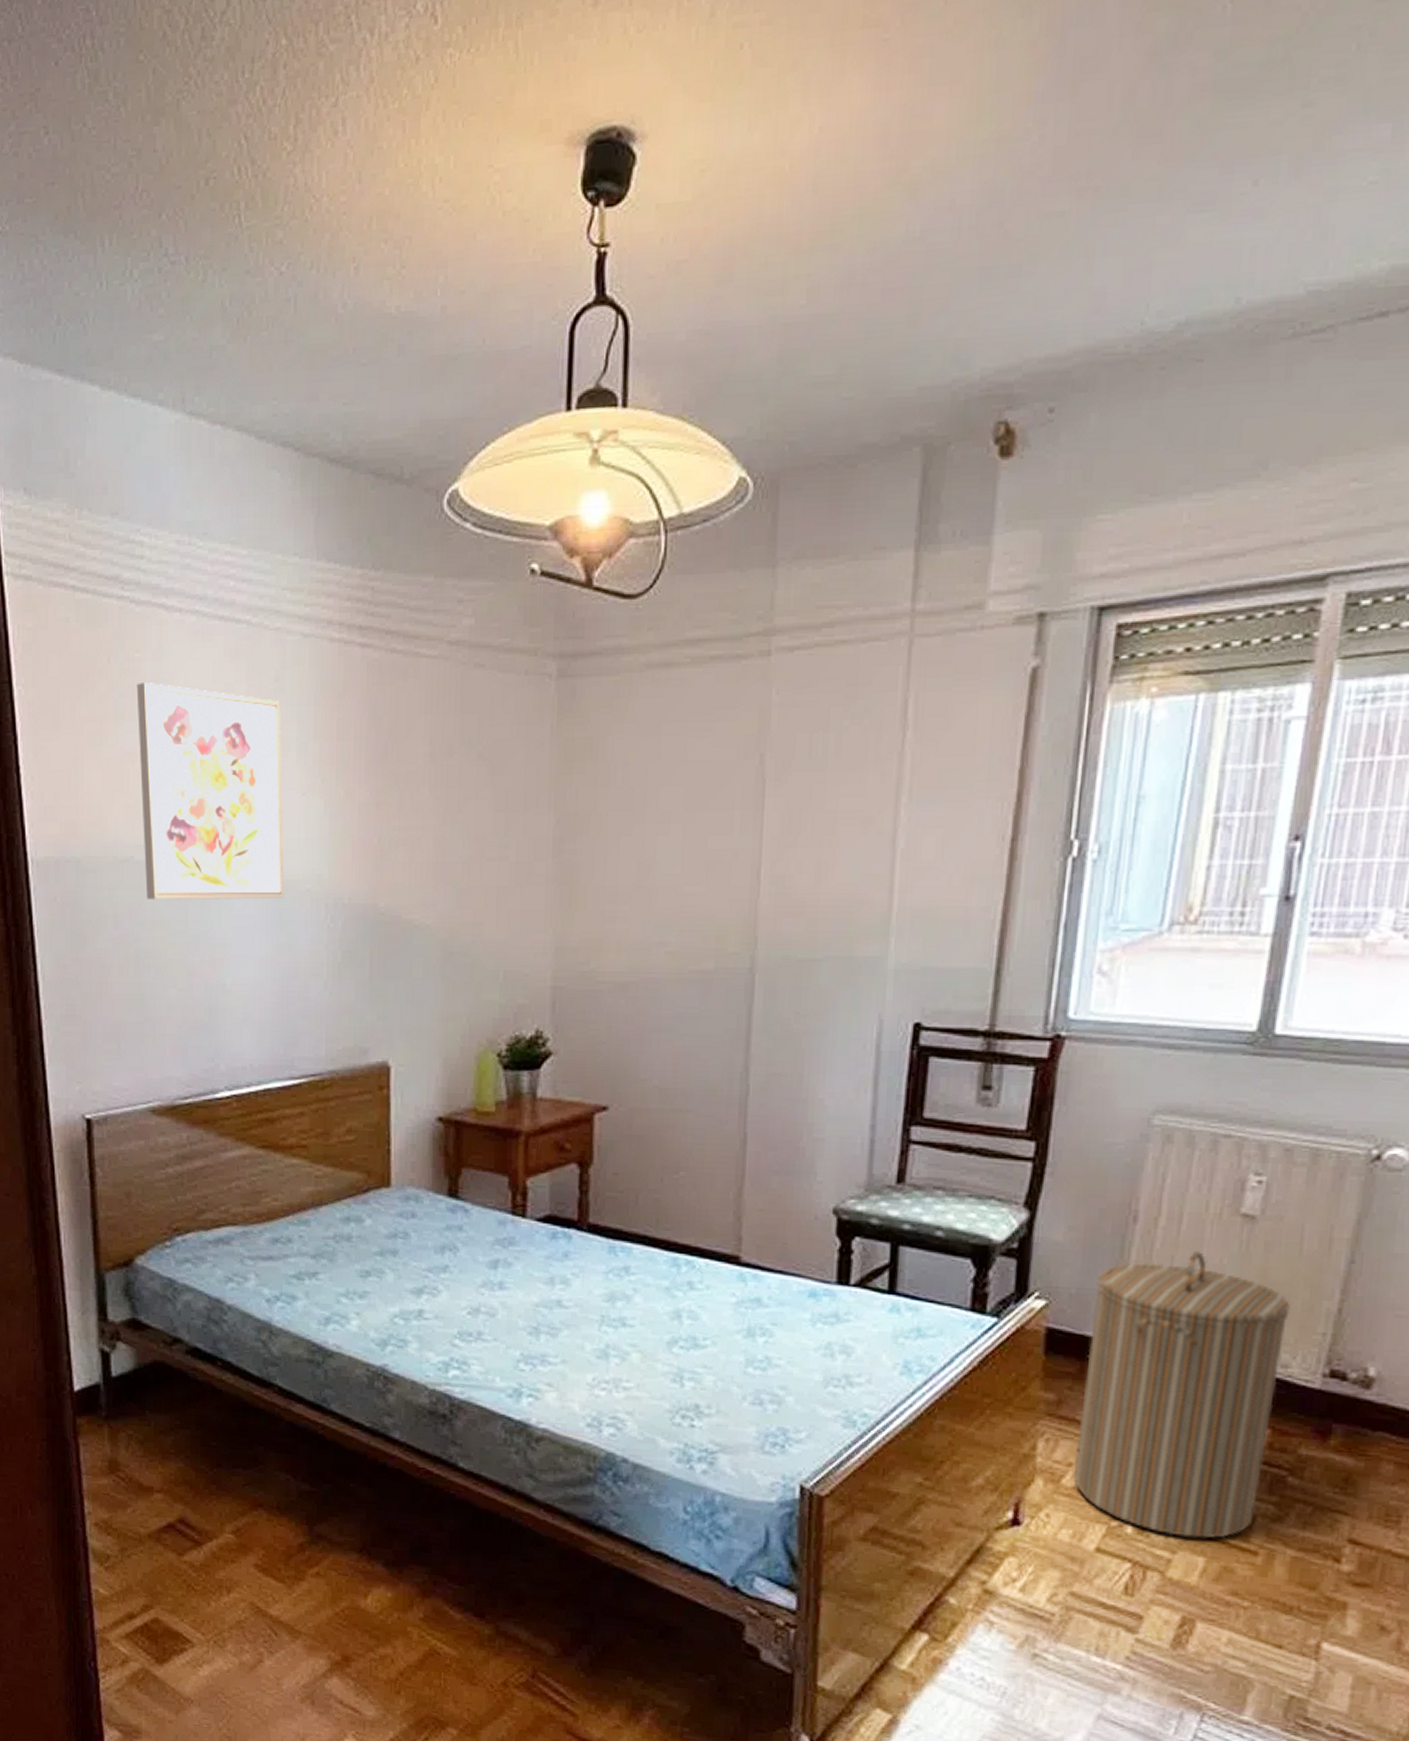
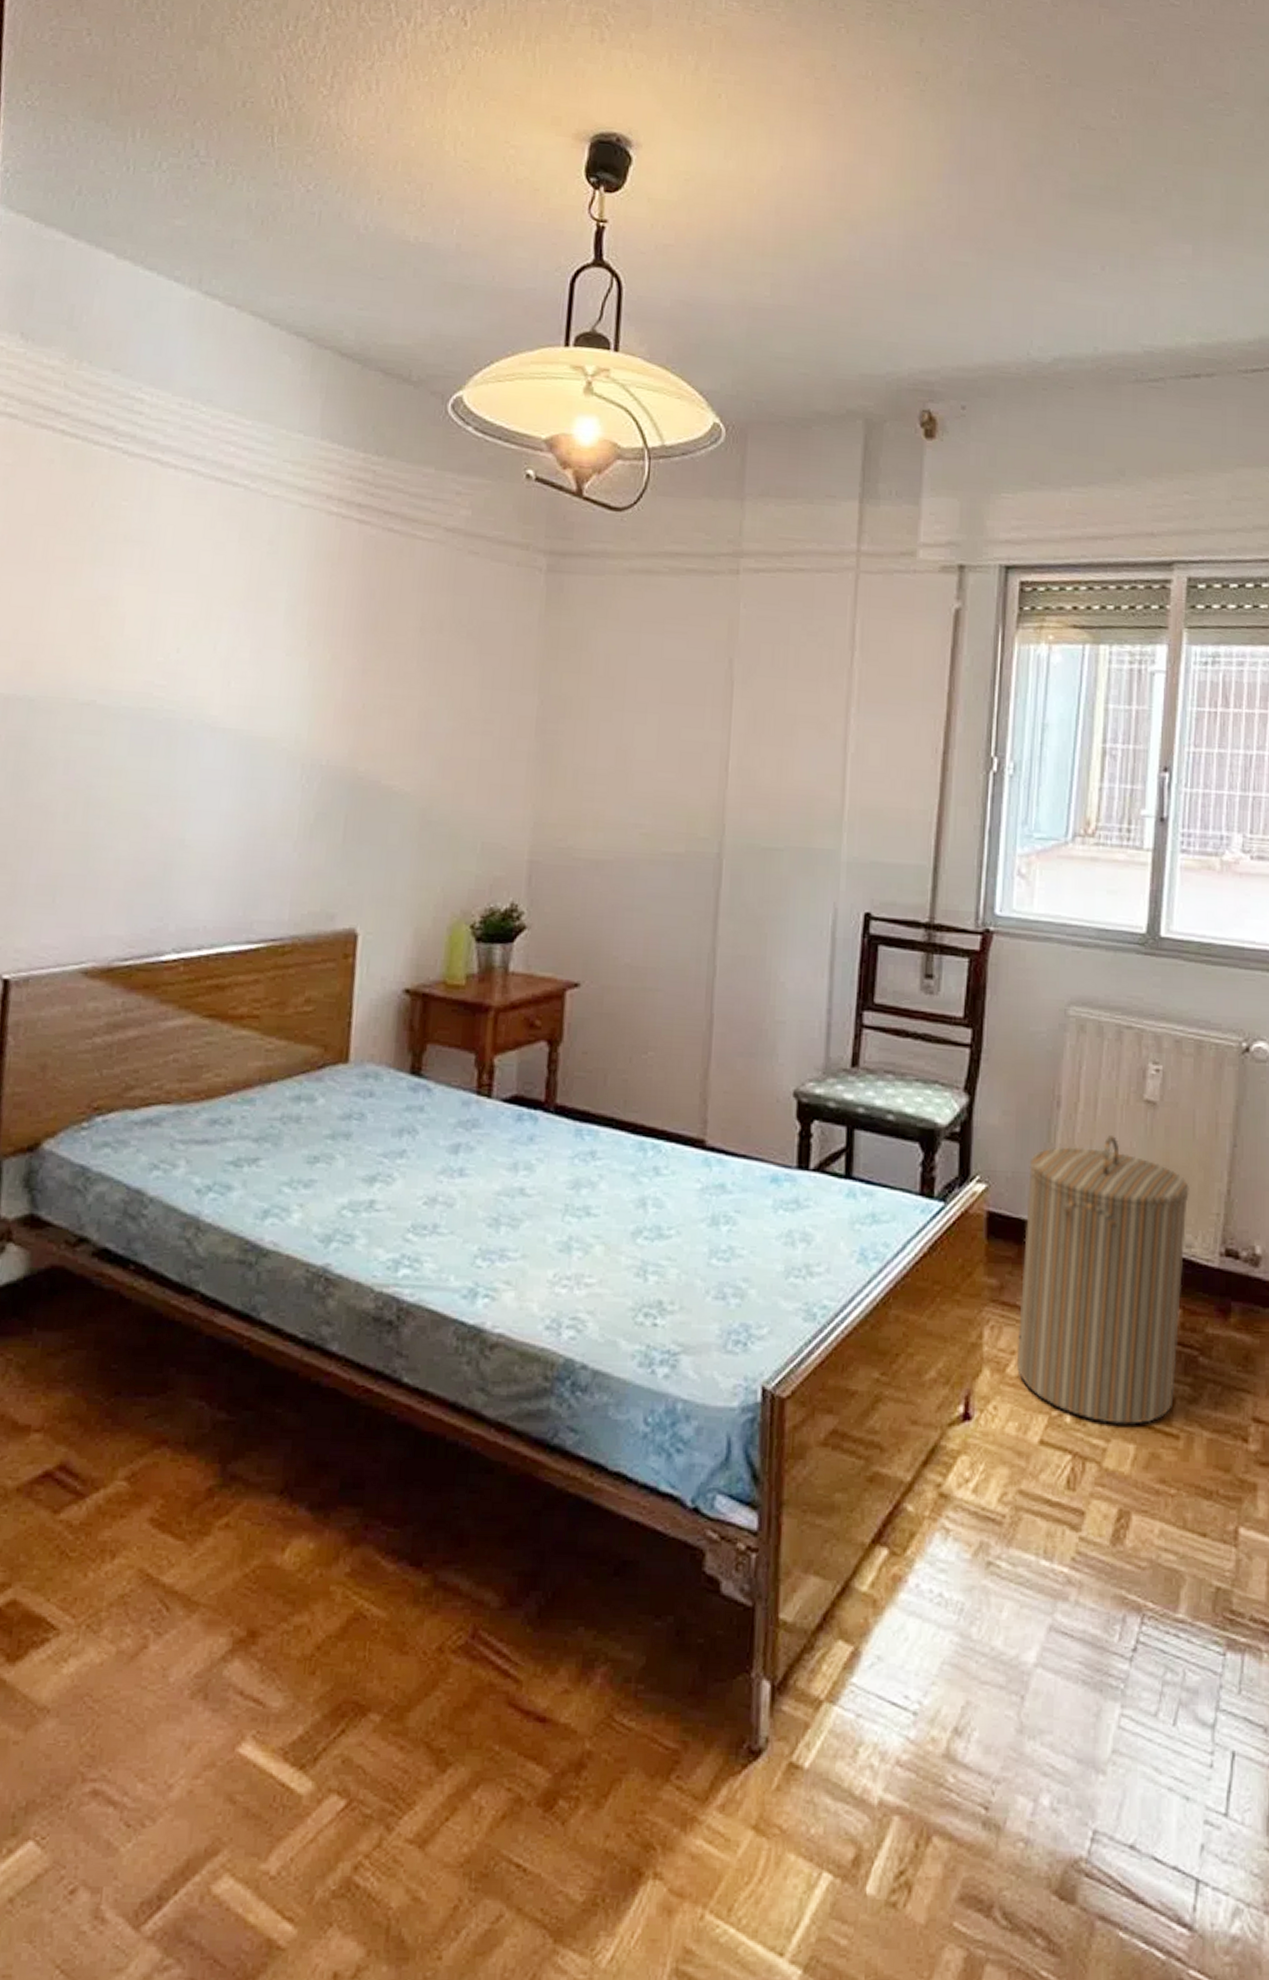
wall art: present [136,681,284,900] -> none [105,529,272,755]

